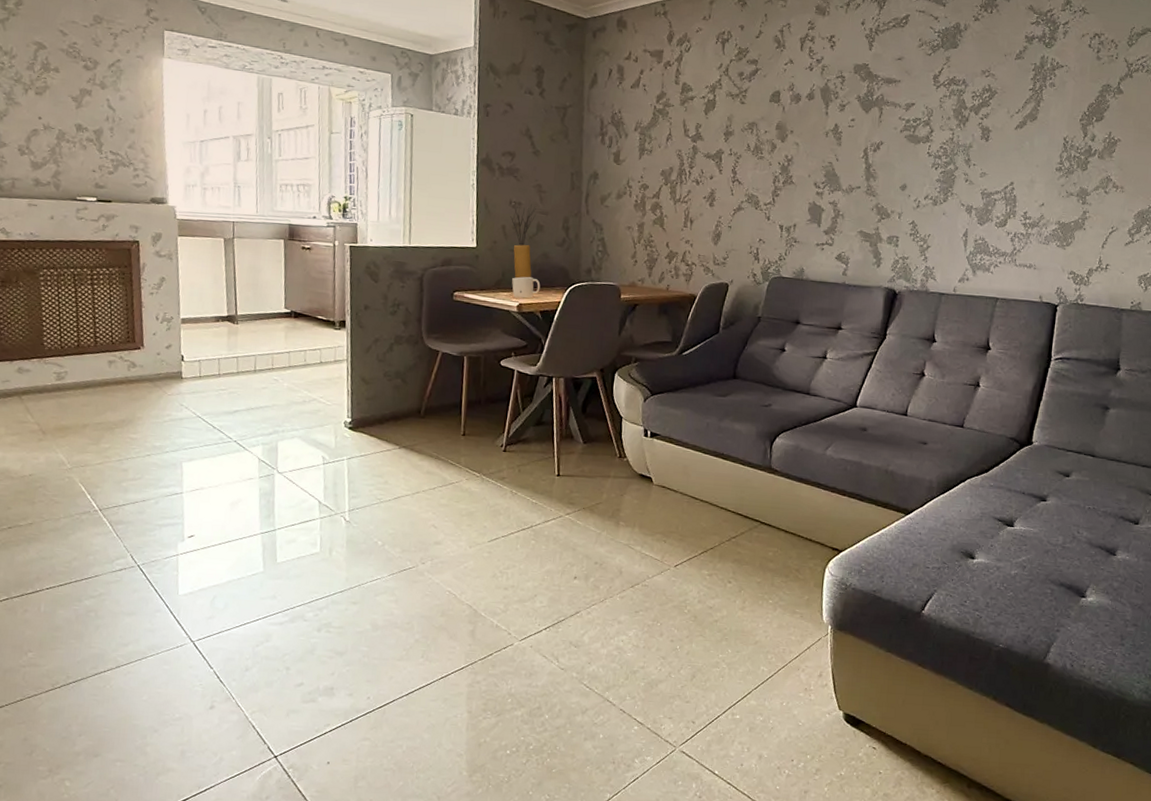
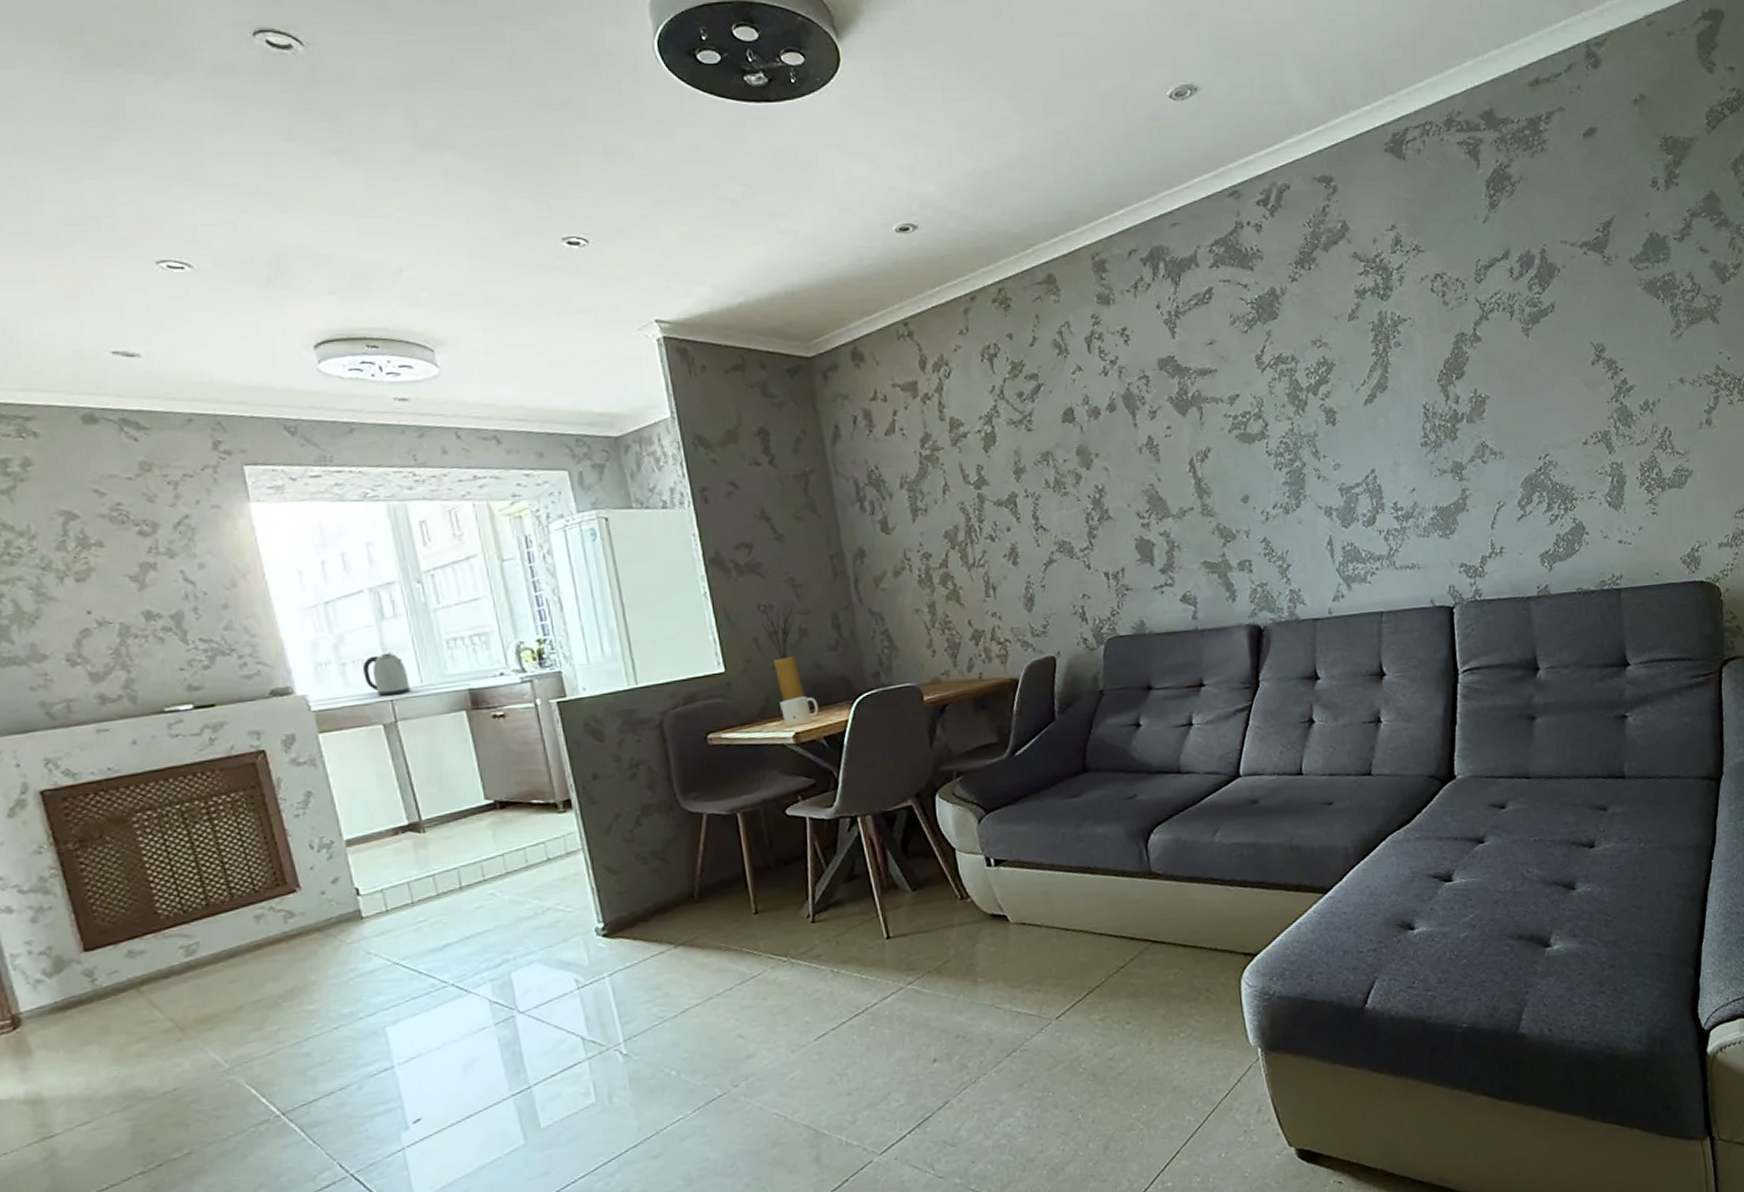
kettle: none [217,186,249,219] -> present [363,653,410,696]

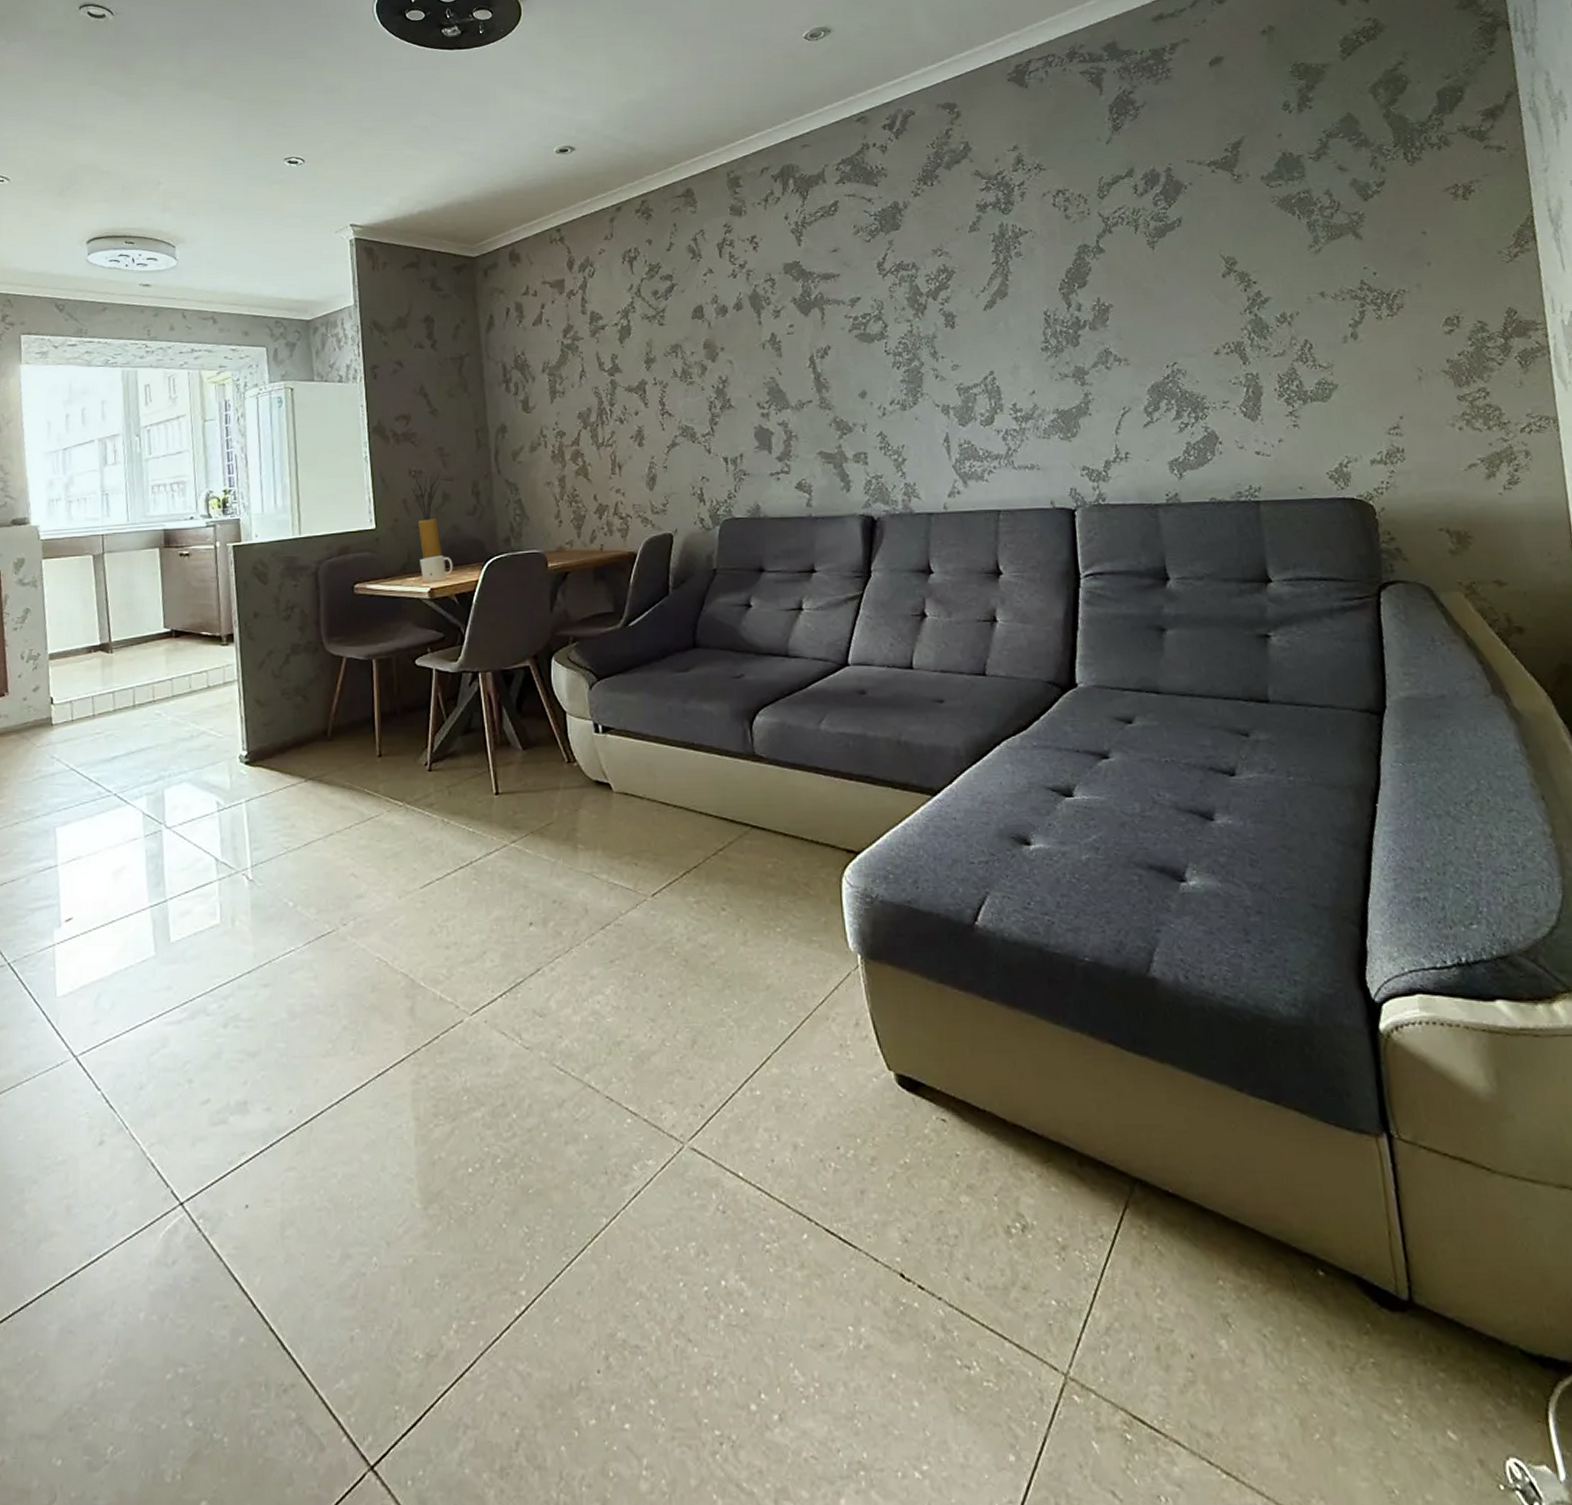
kettle: present [363,653,410,696] -> none [84,494,119,531]

